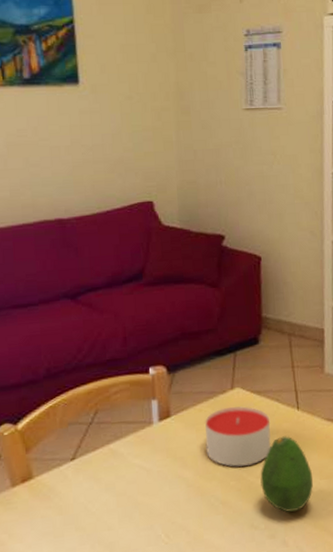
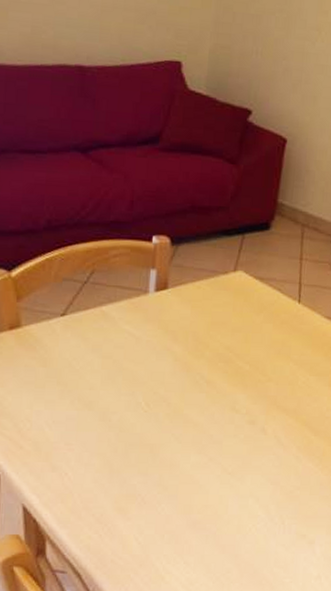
candle: present [204,406,271,467] -> none [198,288,269,350]
fruit: present [260,436,313,512] -> none [248,327,303,402]

